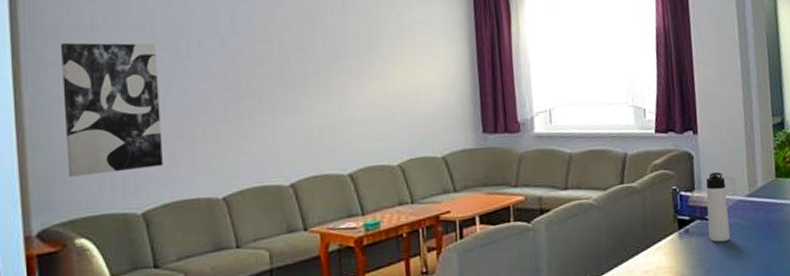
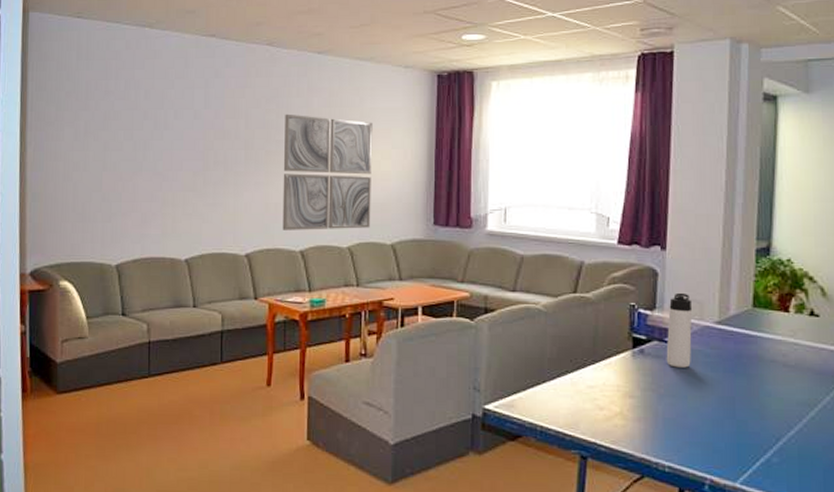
wall art: present [61,42,163,177] -> none [58,105,139,226]
wall art: none [320,34,419,155] -> present [282,114,373,230]

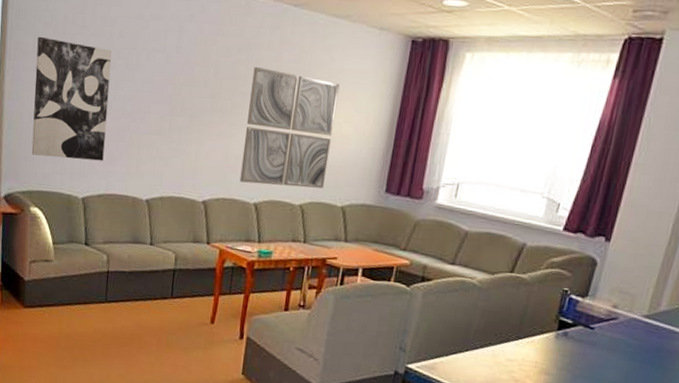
wall art: none [58,105,139,226] -> present [31,36,112,161]
thermos bottle: present [666,292,693,368] -> none [587,283,626,354]

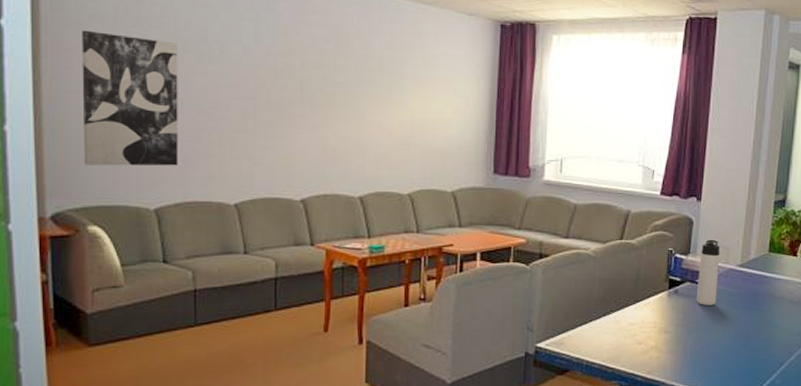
wall art: present [239,66,340,189] -> none [340,55,435,176]
thermos bottle: none [587,283,626,354] -> present [696,239,721,305]

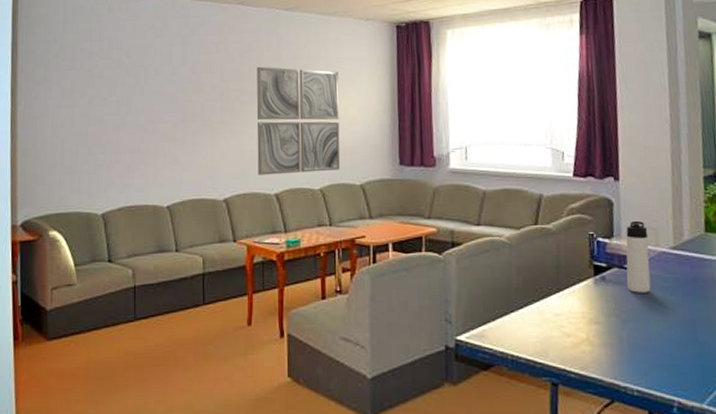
wall art: present [82,30,178,166] -> none [47,66,121,178]
wall art: none [340,55,435,176] -> present [257,66,340,175]

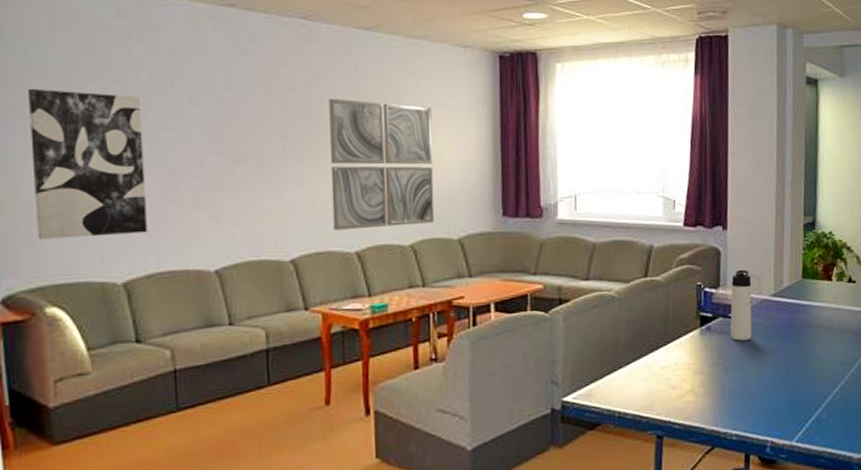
wall art: none [47,66,121,178] -> present [28,88,147,239]

